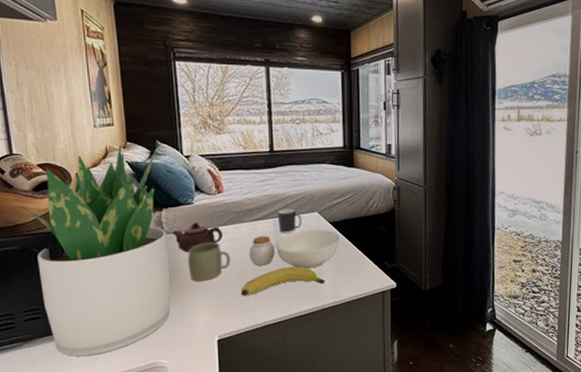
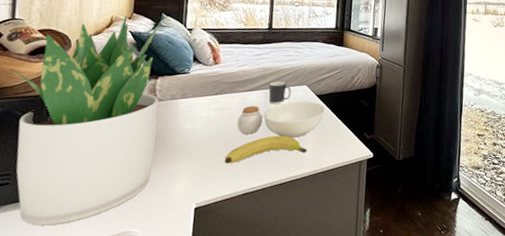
teapot: present [172,222,222,252] -> none [164,90,214,119]
mug: present [188,242,230,282] -> none [175,110,219,149]

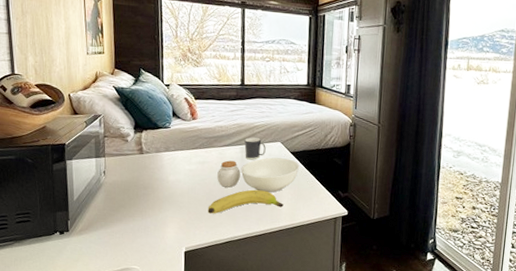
planter: present [11,16,164,226] -> none [17,71,147,258]

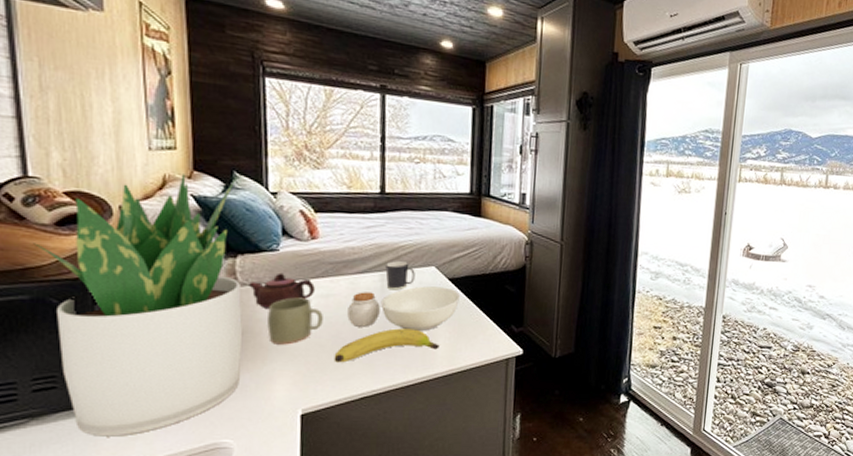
planter: none [17,71,147,258] -> present [33,174,243,437]
teapot: none [150,144,195,171] -> present [249,272,315,308]
mug: none [162,163,200,198] -> present [267,297,323,345]

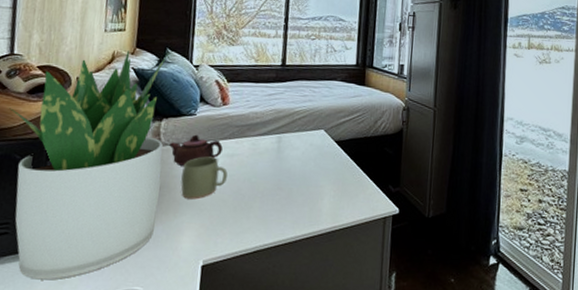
fruit: present [334,328,440,363] -> none [233,186,325,217]
jar: present [347,292,381,327] -> none [247,152,277,184]
bowl: present [380,286,460,331] -> none [276,147,344,189]
mug: present [385,261,415,291] -> none [281,125,307,151]

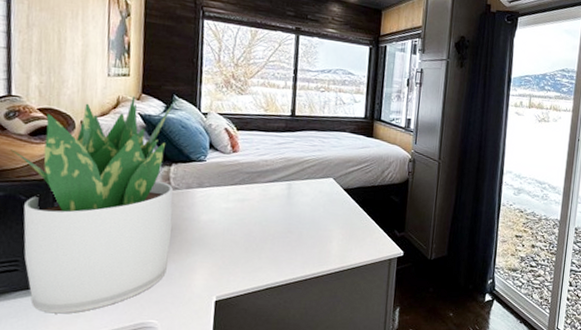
teapot: present [169,134,223,166] -> none [179,179,233,209]
mug: present [180,156,228,199] -> none [192,201,239,240]

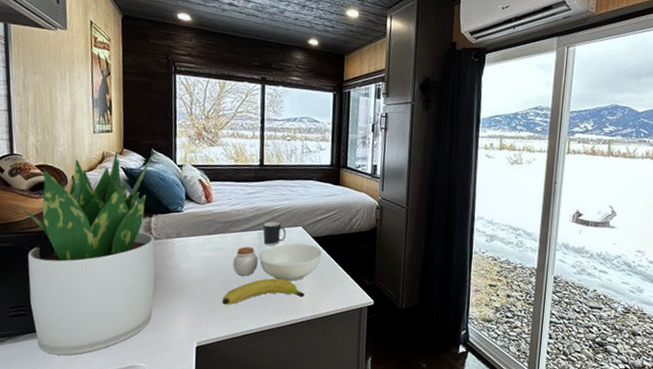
fruit: none [245,229,334,258] -> present [222,278,305,305]
jar: none [258,198,287,228] -> present [233,246,259,276]
bowl: none [286,194,353,233] -> present [258,243,322,281]
mug: none [291,172,316,198] -> present [262,221,286,246]

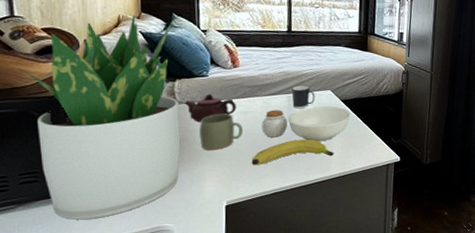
teapot: none [160,229,209,258] -> present [185,94,236,122]
mug: none [173,250,214,288] -> present [199,113,243,151]

